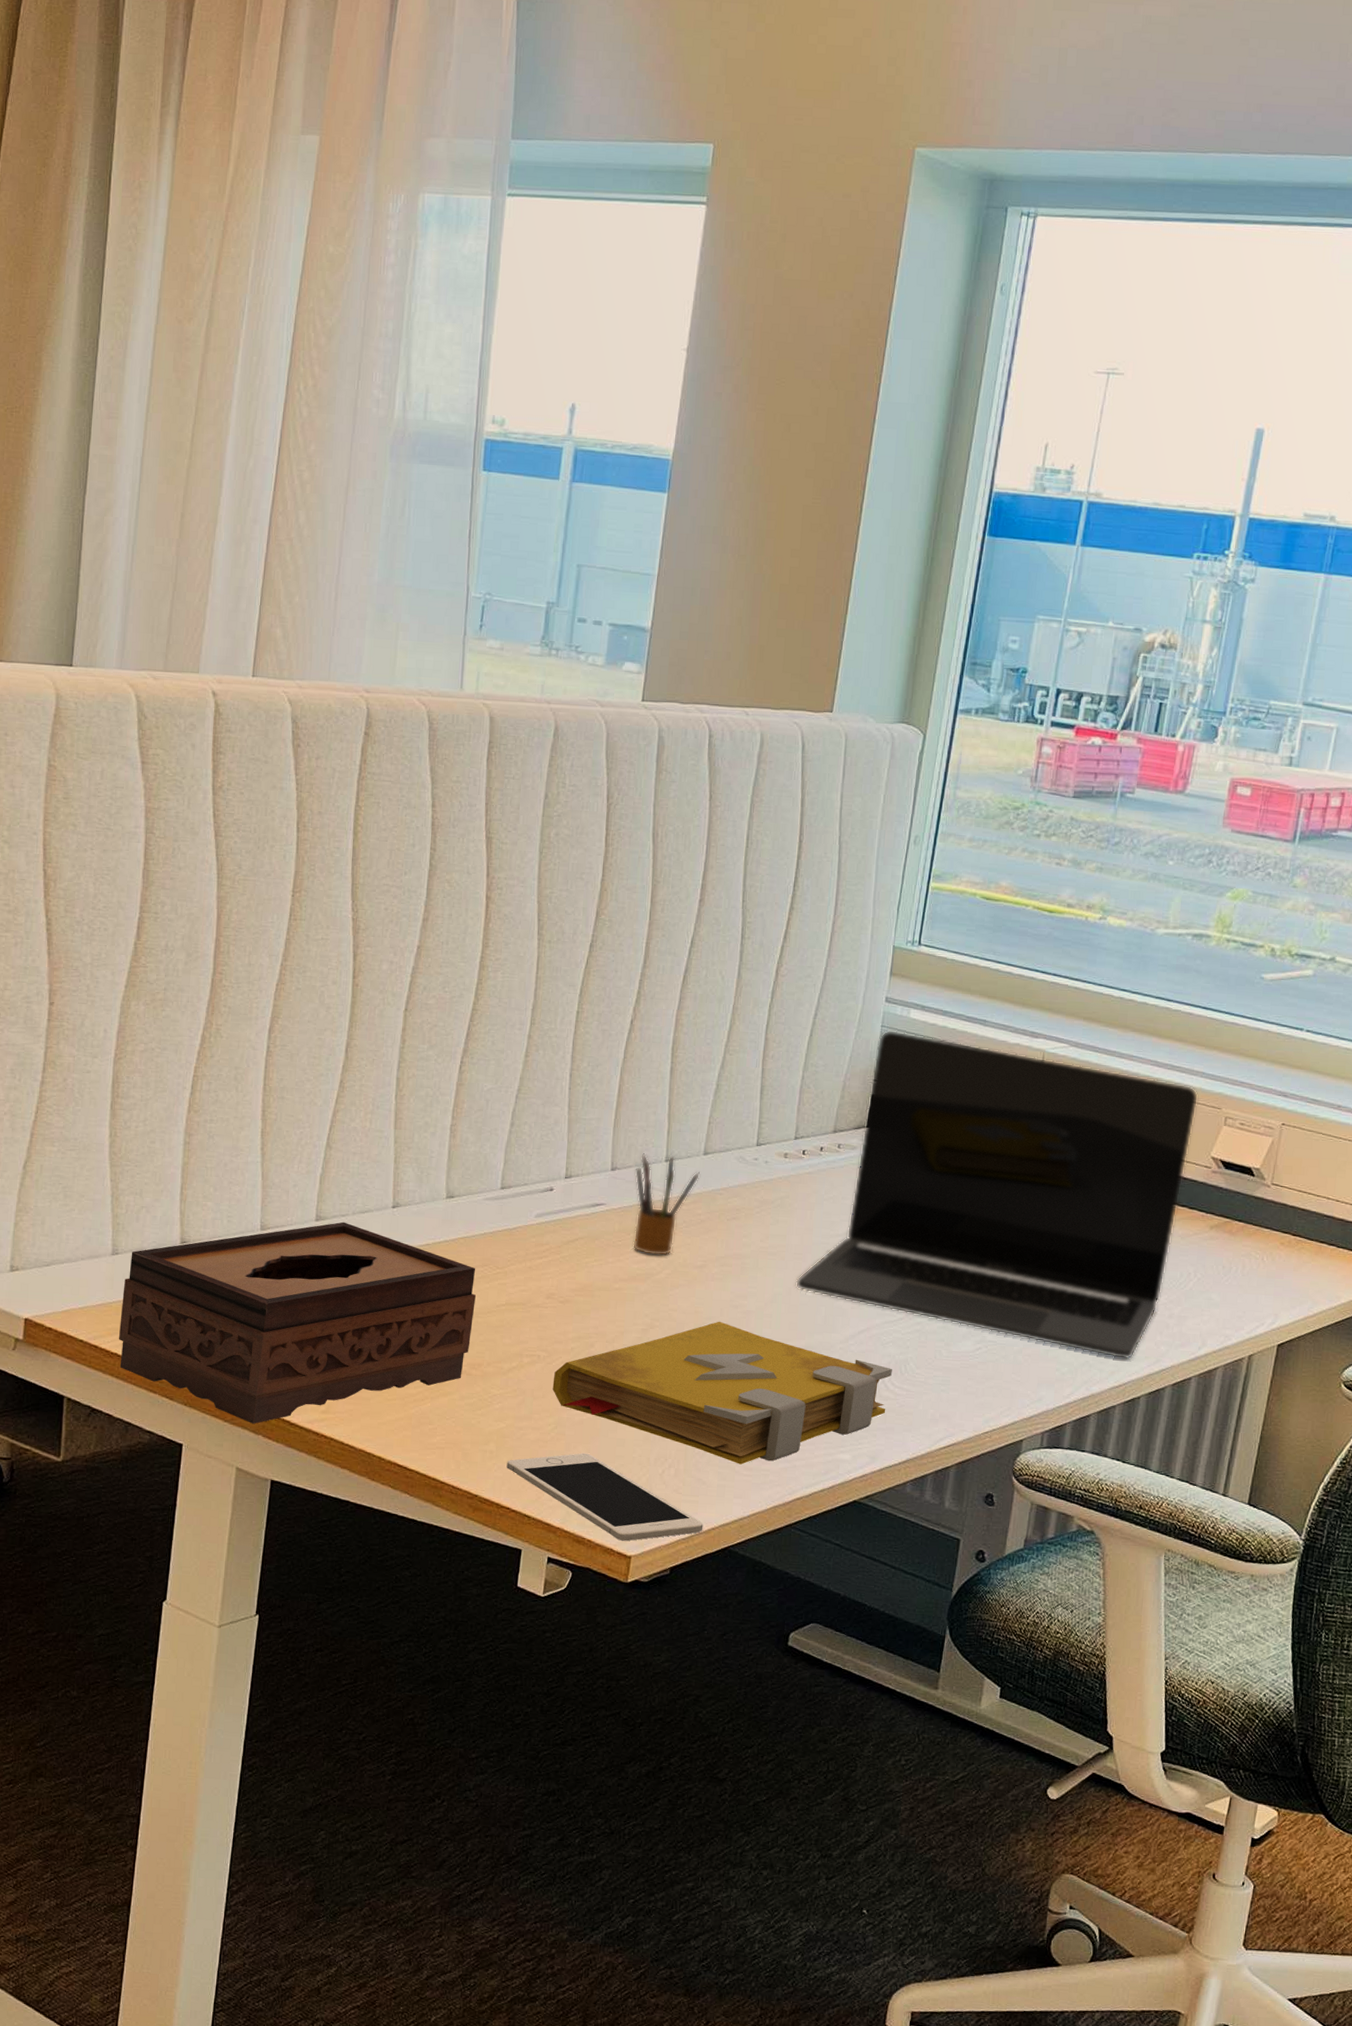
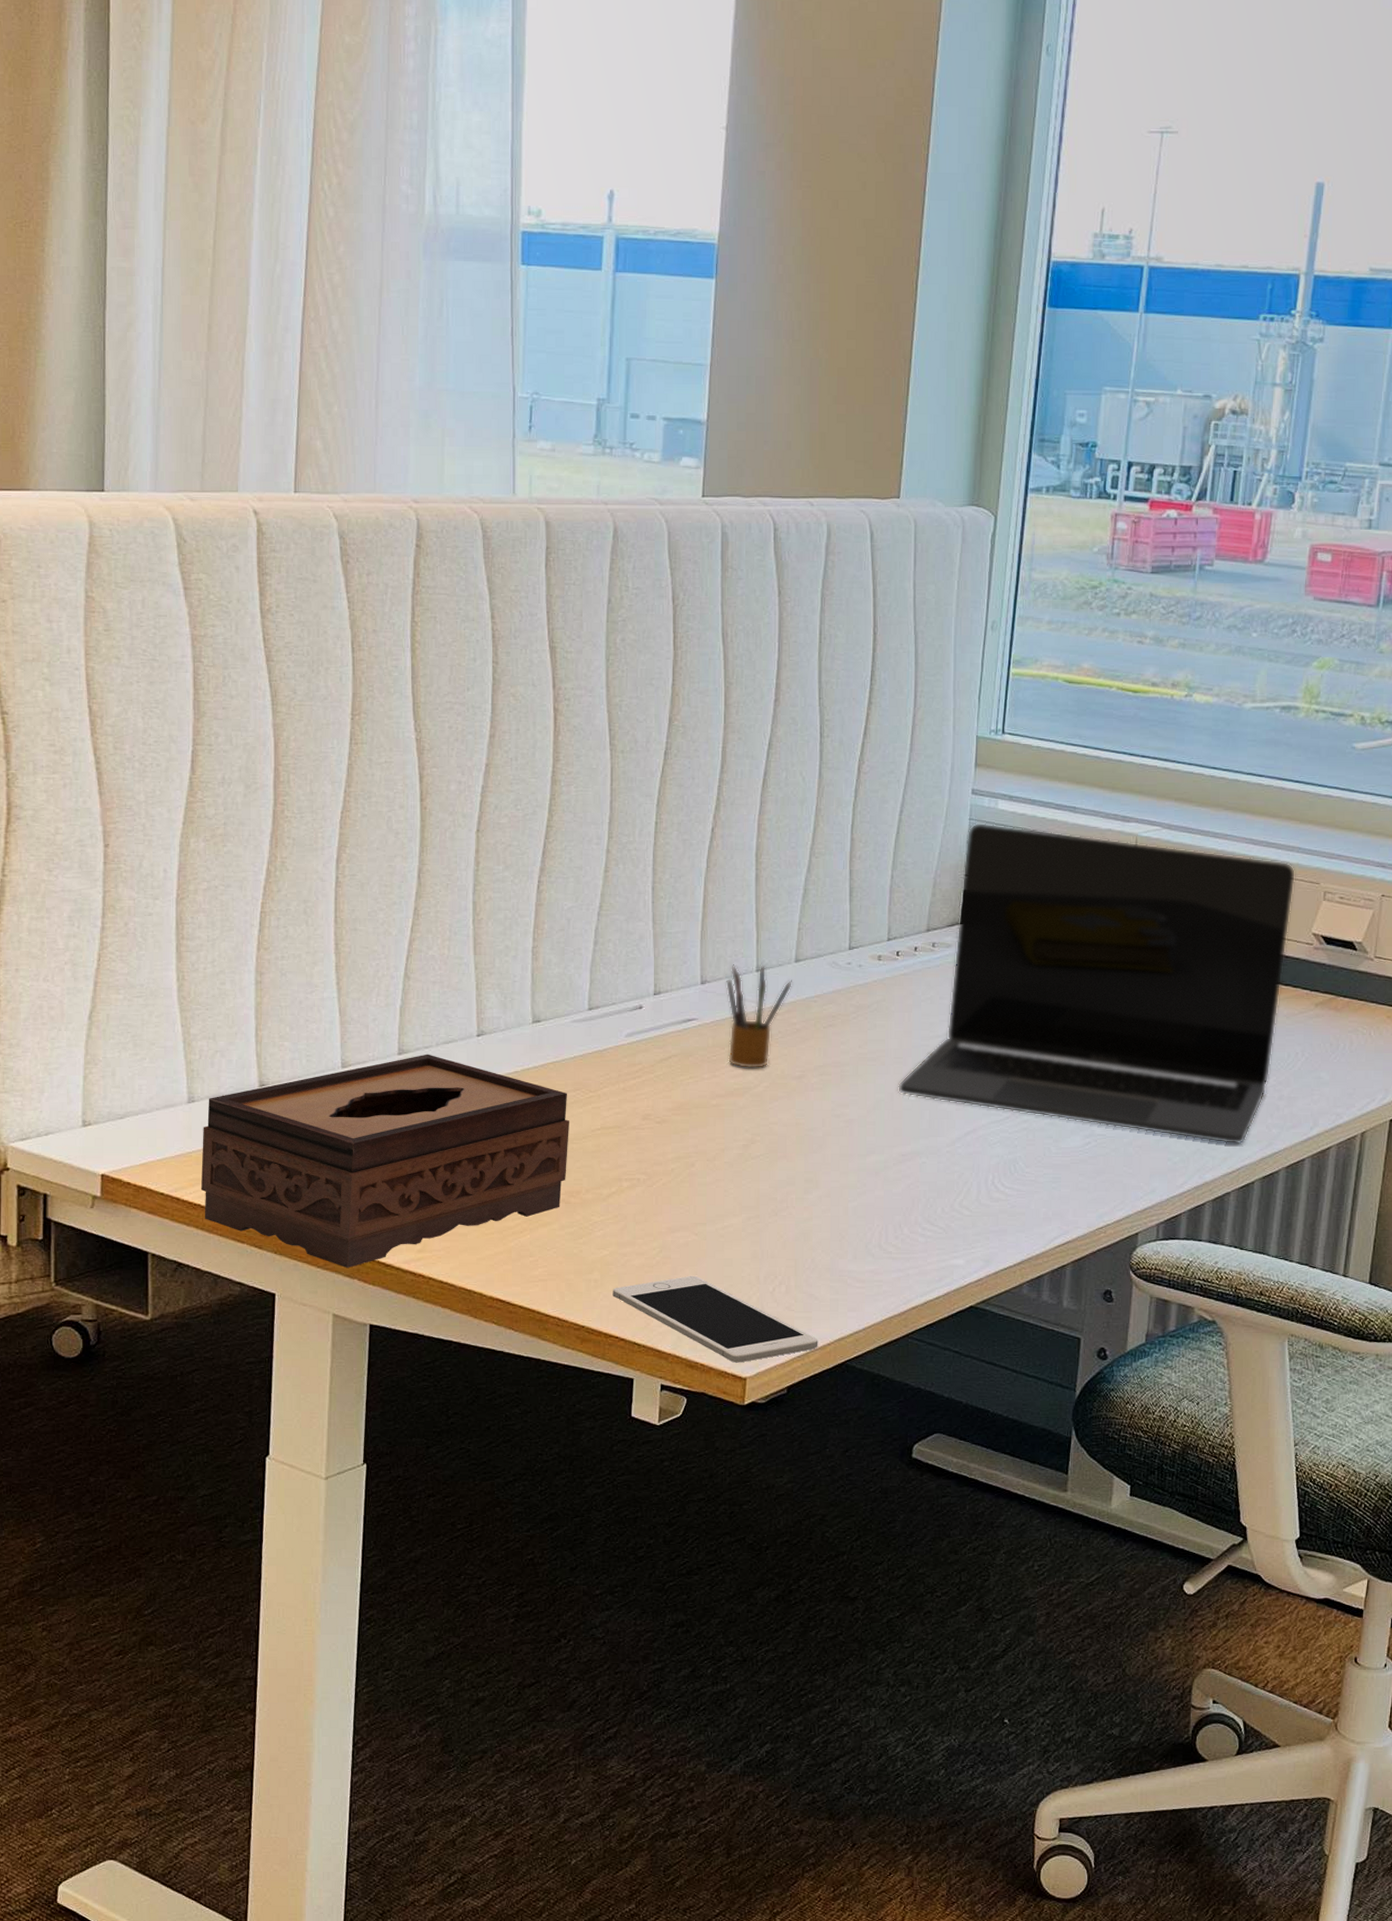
spell book: present [552,1321,892,1465] -> none [654,1132,1001,1277]

